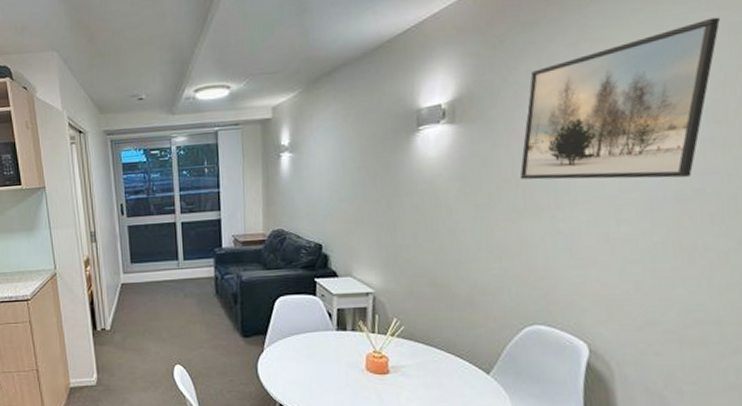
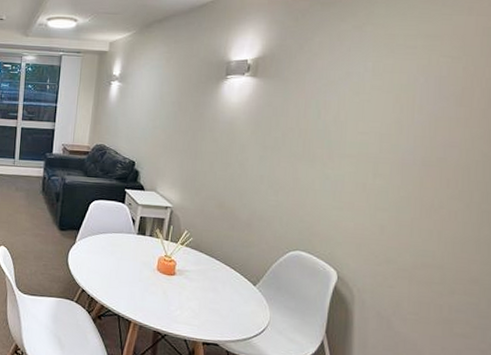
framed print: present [520,17,720,180] -> none [302,21,477,147]

